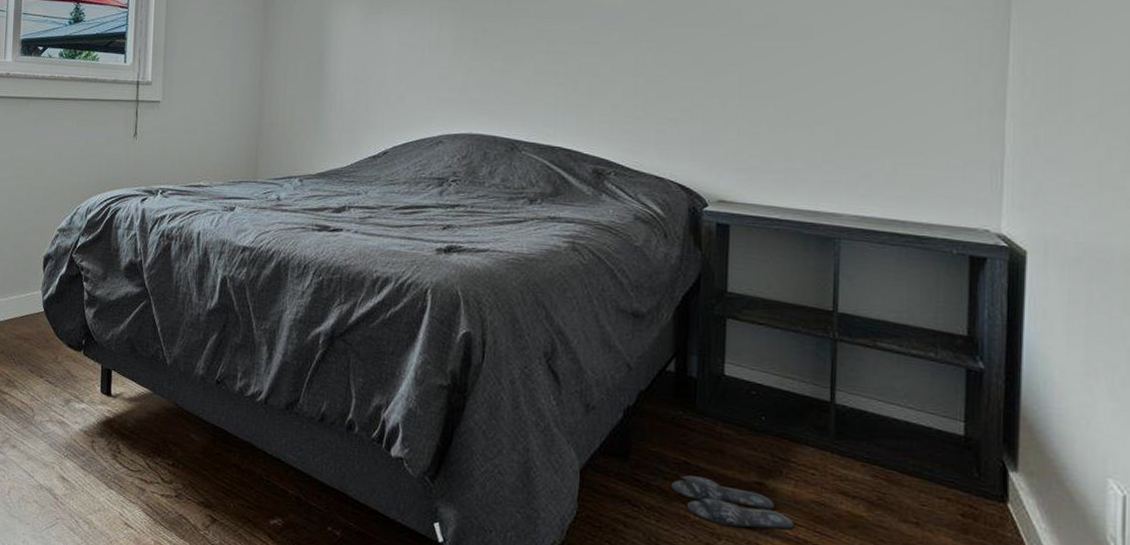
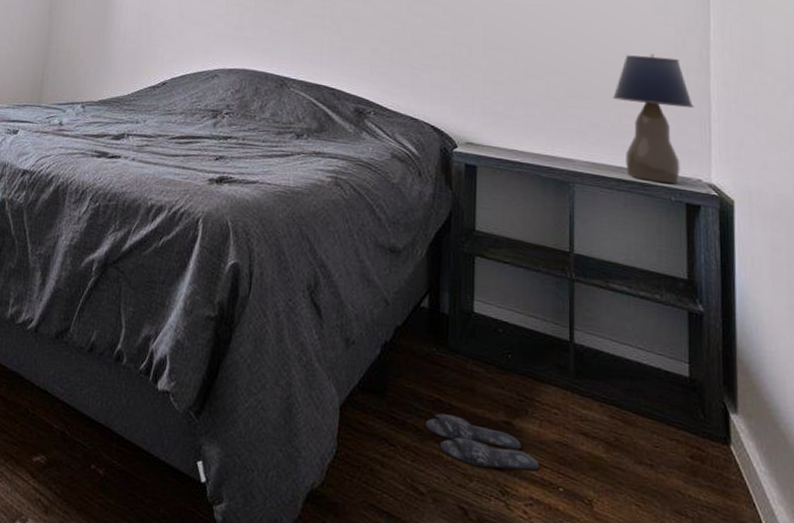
table lamp: none [888,94,985,236] -> present [613,53,694,184]

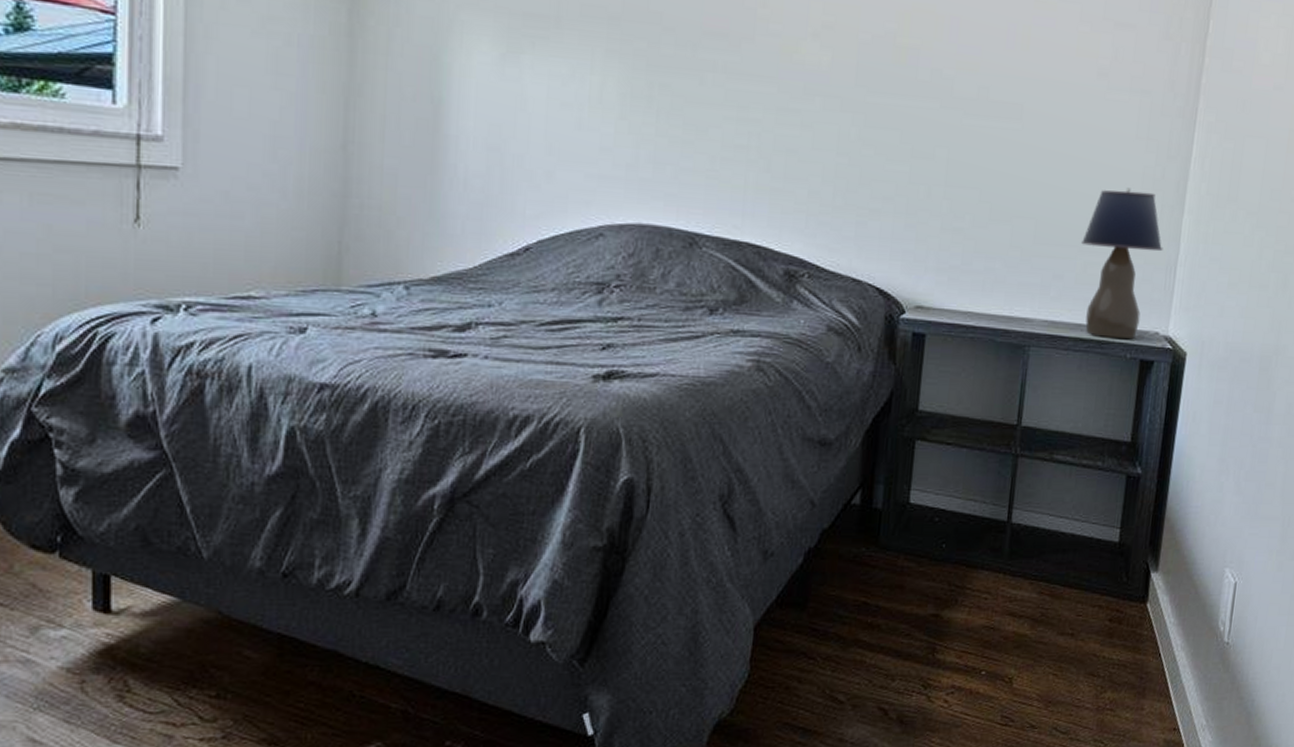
slippers: present [425,413,539,471] -> none [848,617,964,665]

